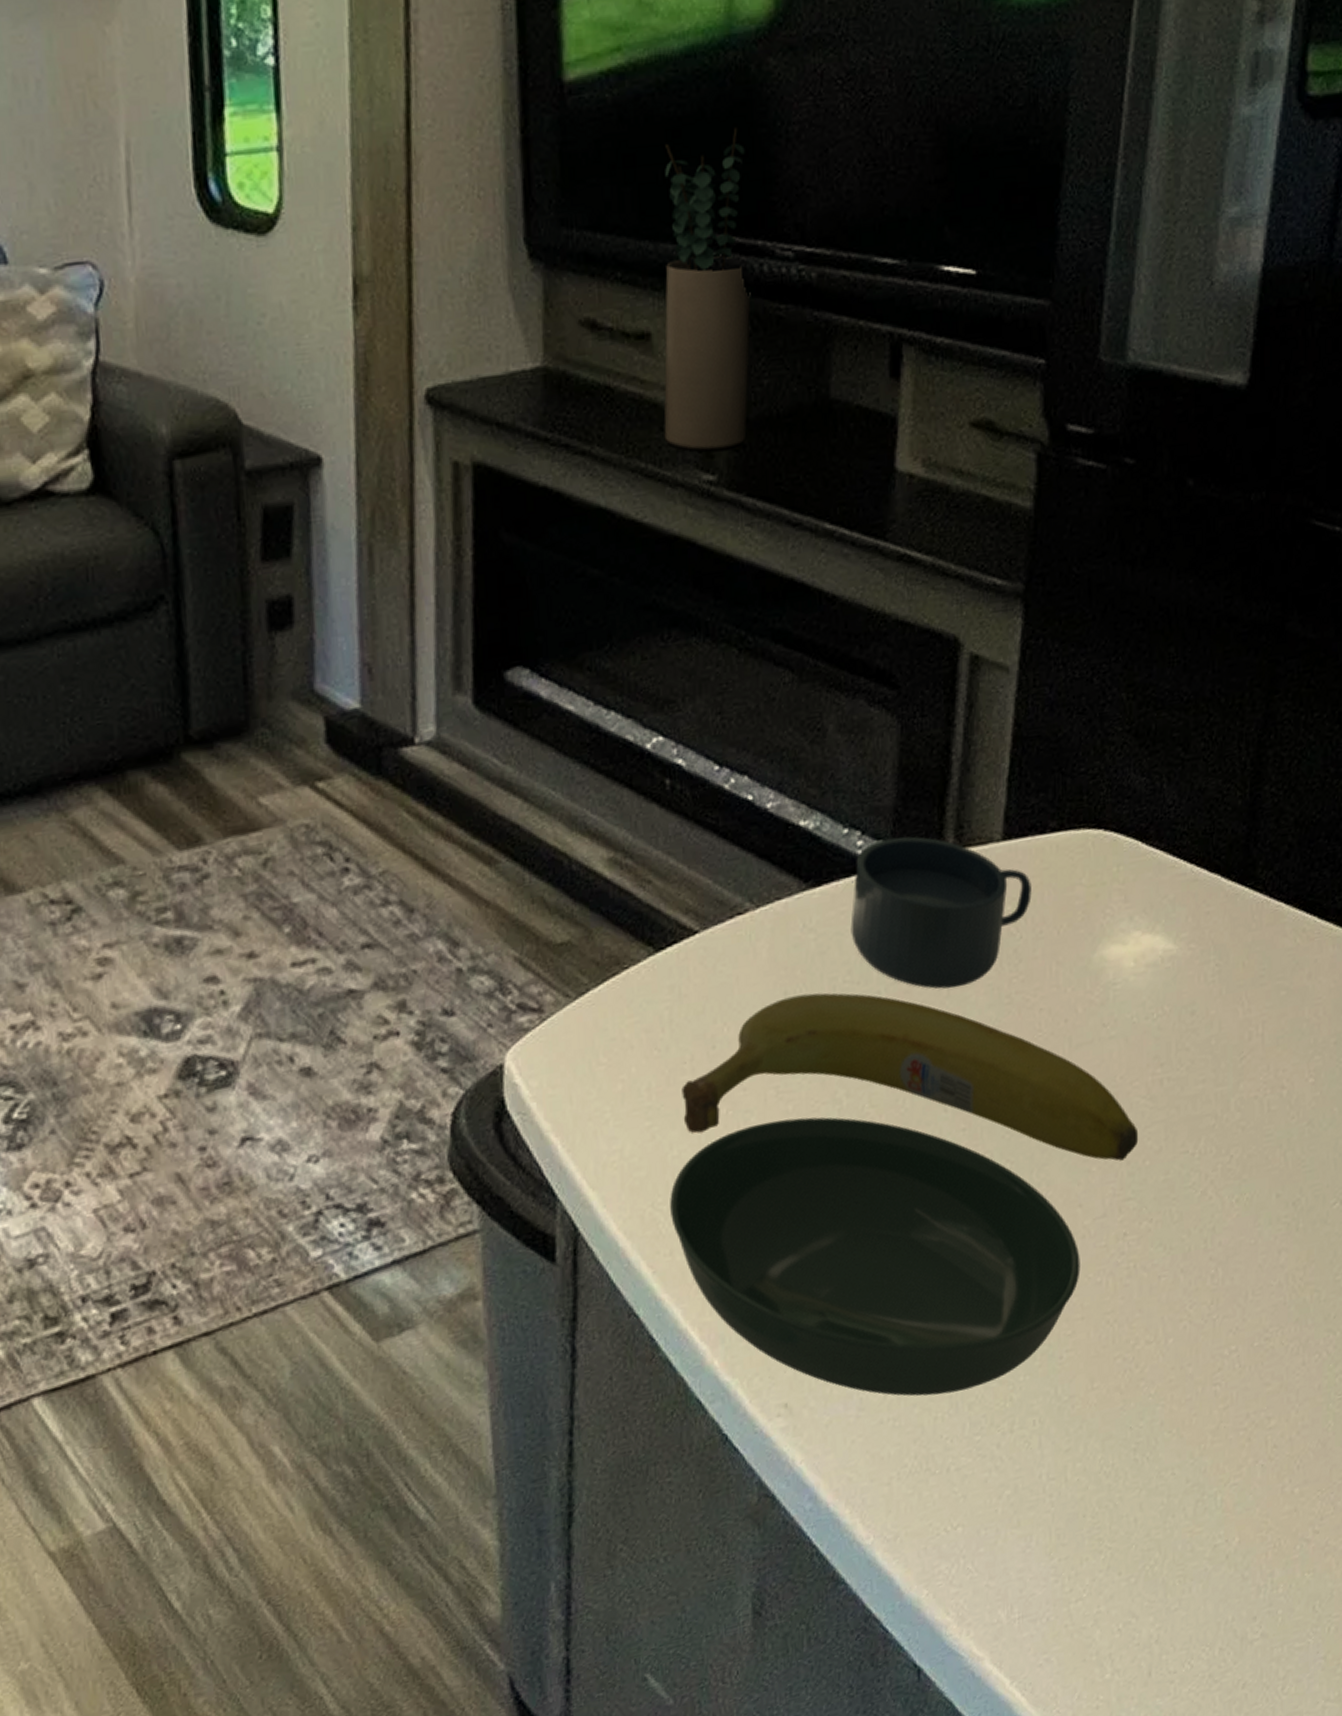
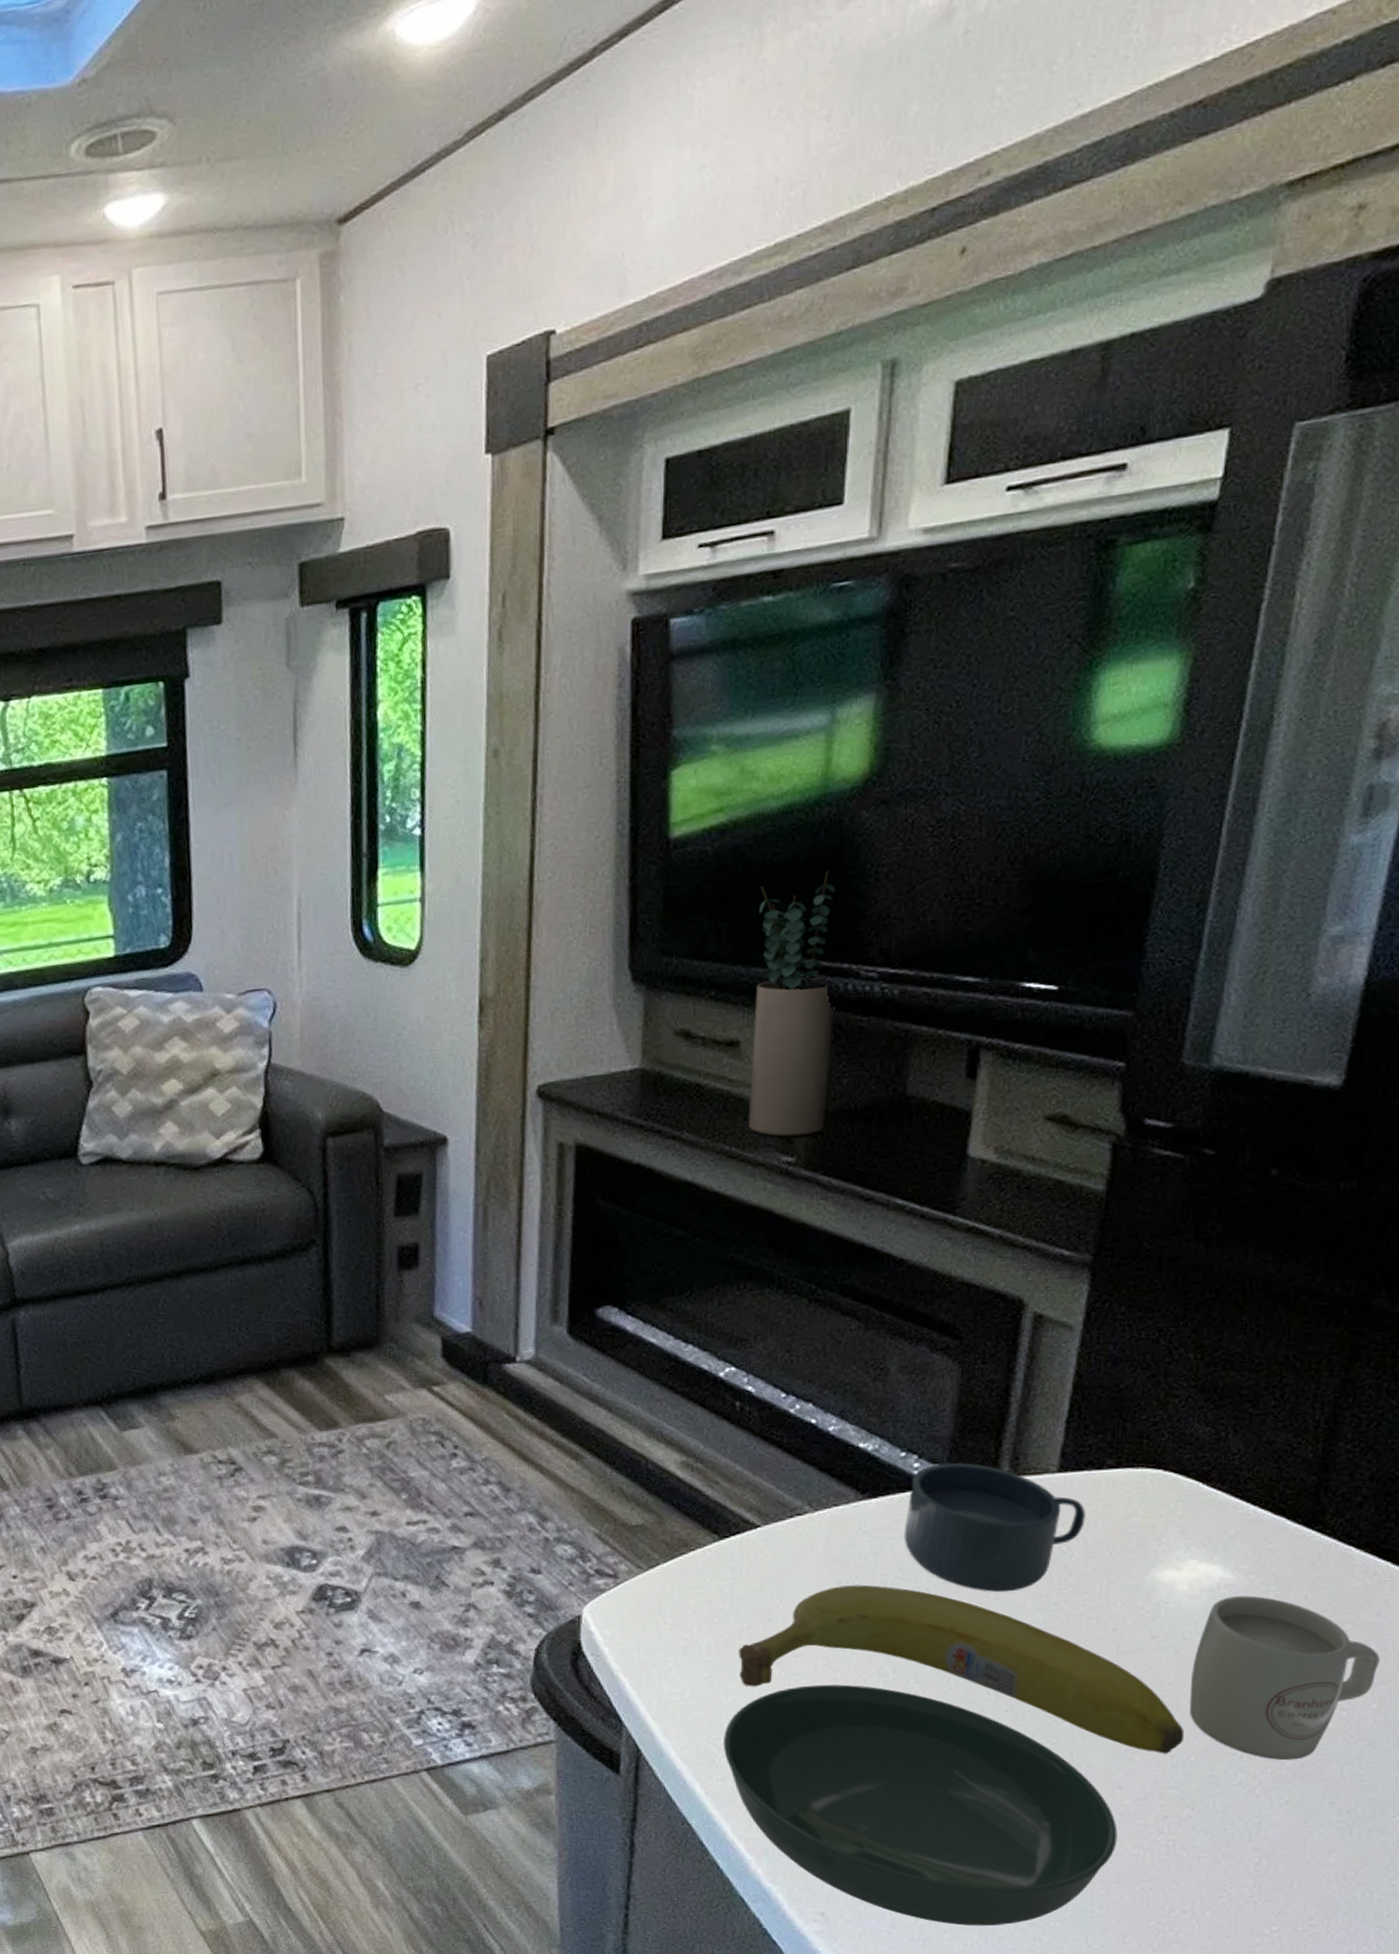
mug: none [1141,967,1313,1154] -> present [1189,1595,1380,1761]

